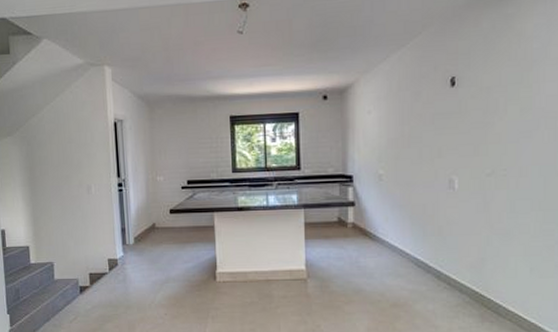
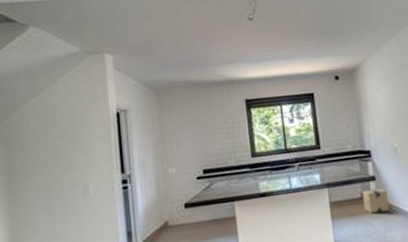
cardboard box: none [339,214,366,237] -> present [362,188,389,213]

